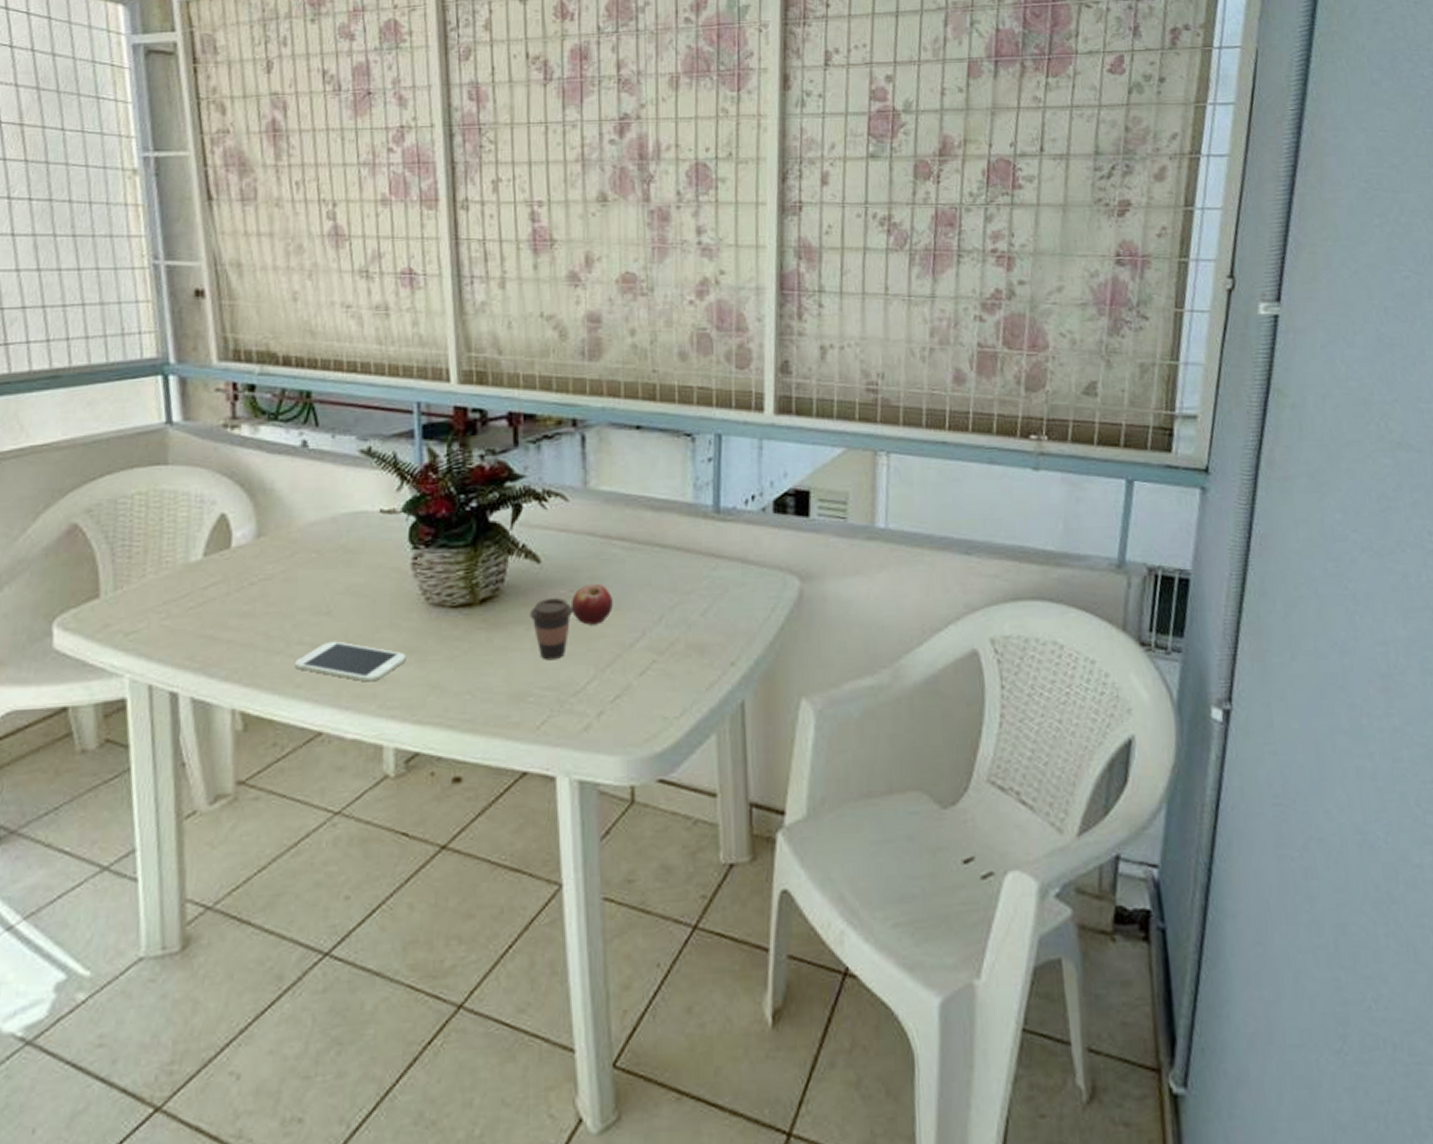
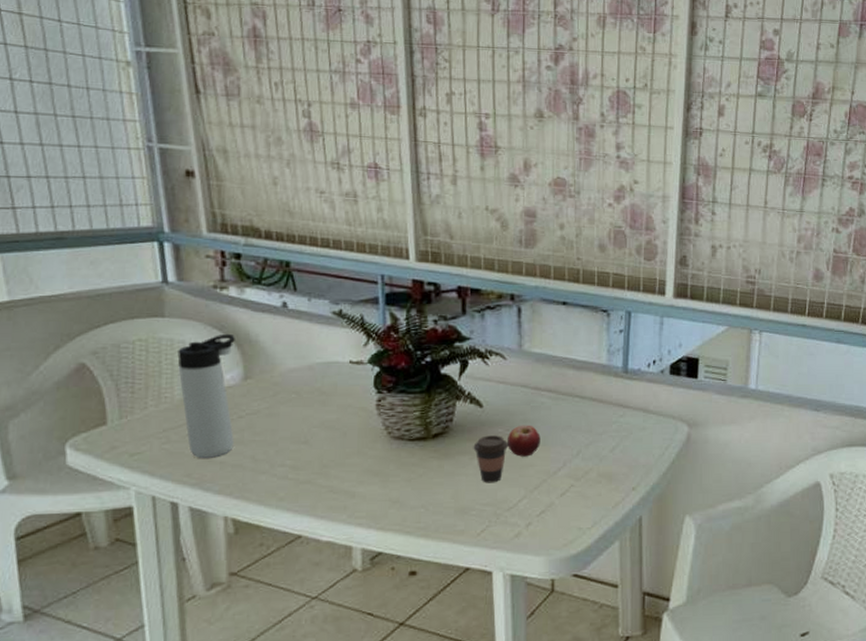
thermos bottle: none [181,481,247,636] -> present [177,333,235,458]
smartphone: present [295,641,406,682] -> none [278,464,371,497]

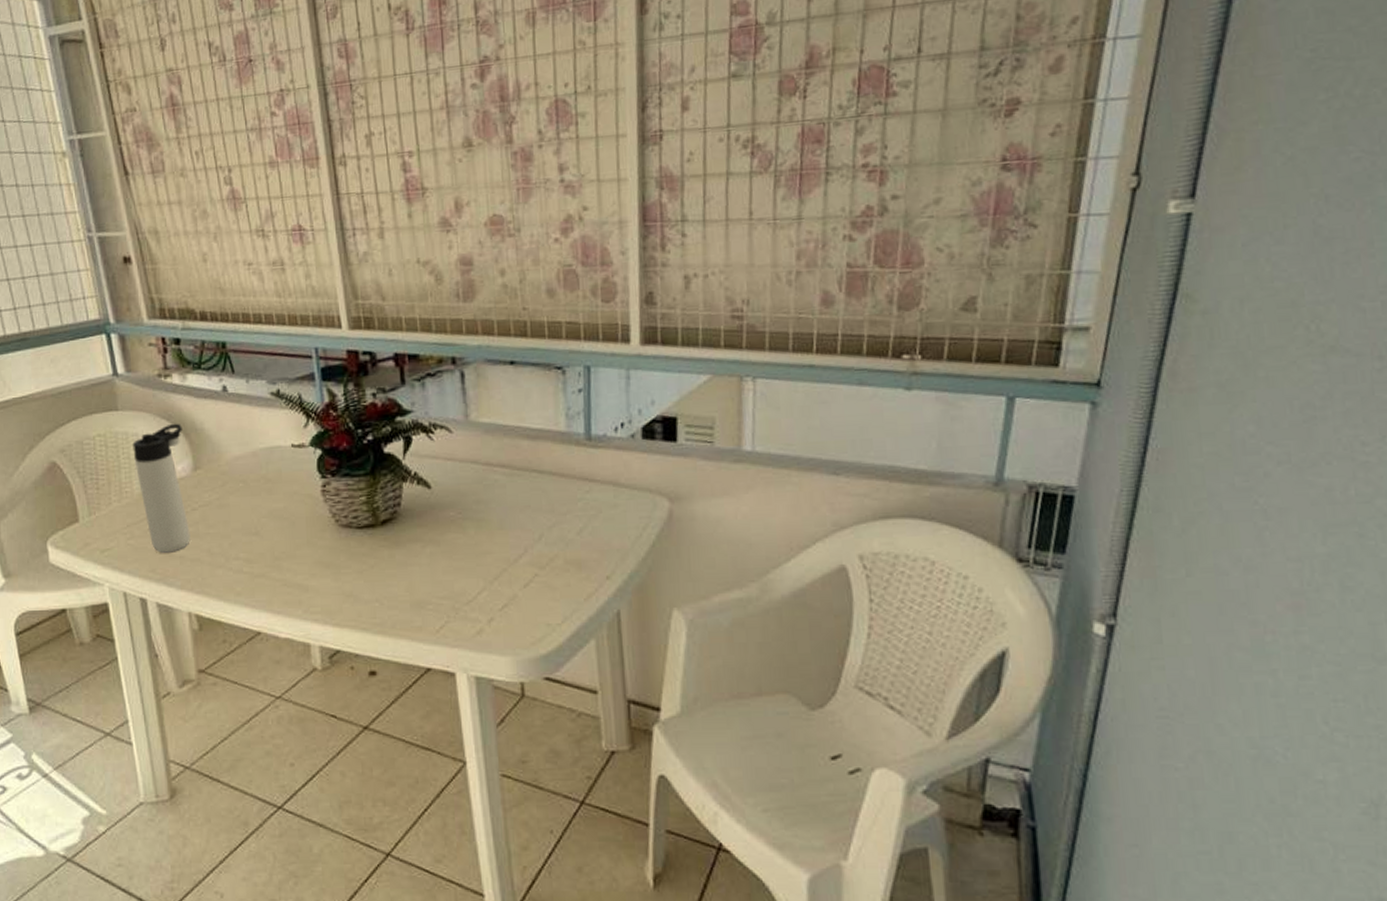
coffee cup: present [473,435,509,483] -> none [424,519,463,574]
fruit: present [506,425,541,457] -> none [459,506,497,543]

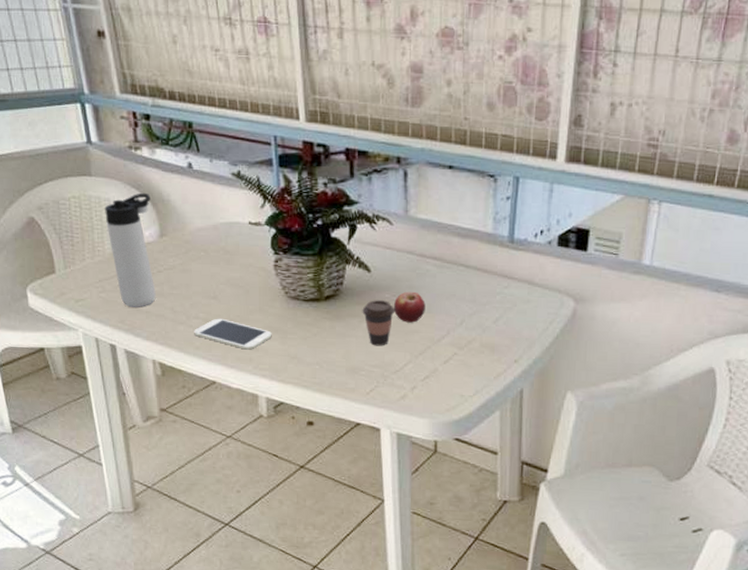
smartphone: none [234,557,323,591] -> present [194,318,272,350]
coffee cup: none [424,519,463,574] -> present [362,300,395,346]
fruit: none [459,506,497,543] -> present [393,291,426,323]

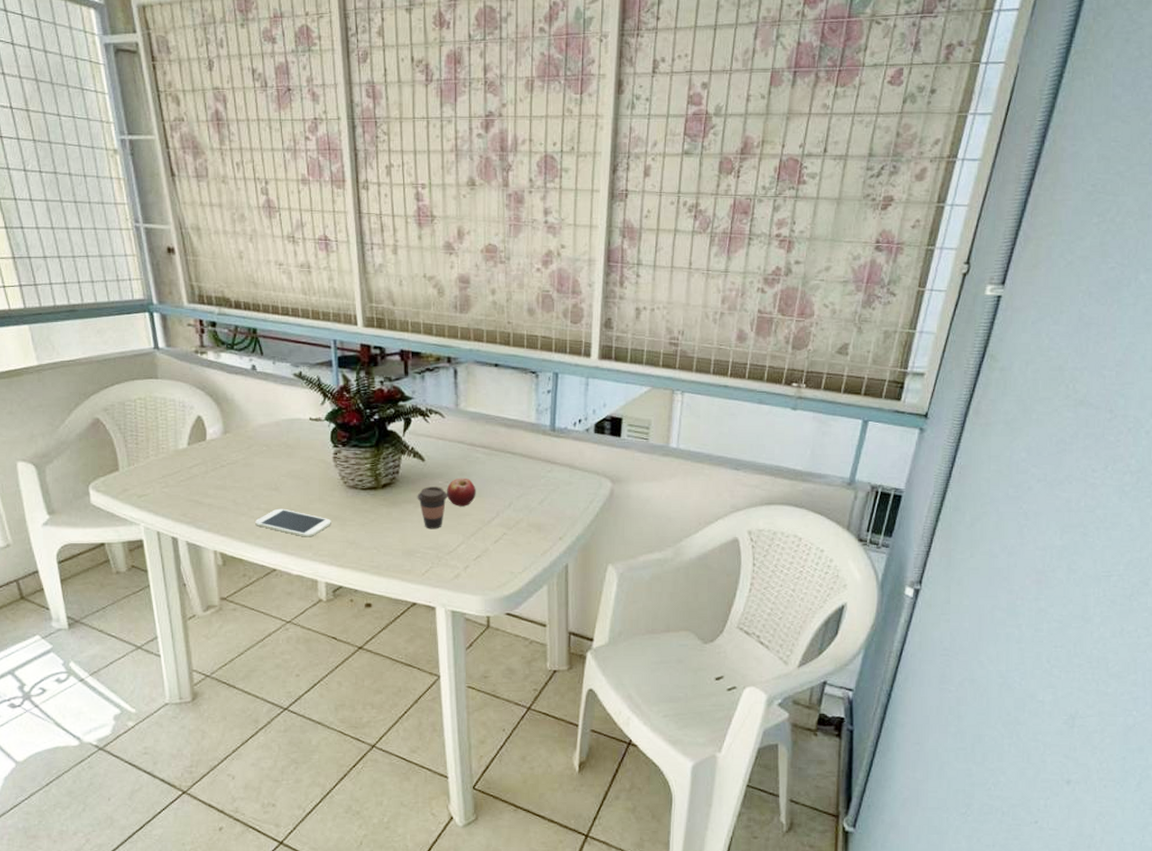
thermos bottle: present [105,192,156,307] -> none [170,393,218,501]

